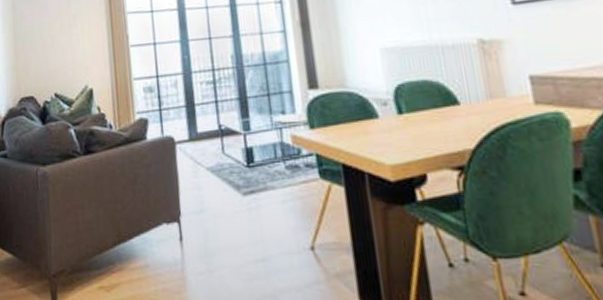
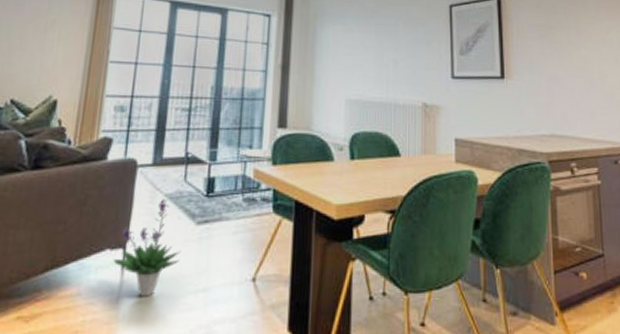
potted plant: none [172,172,234,267] -> present [114,198,181,297]

